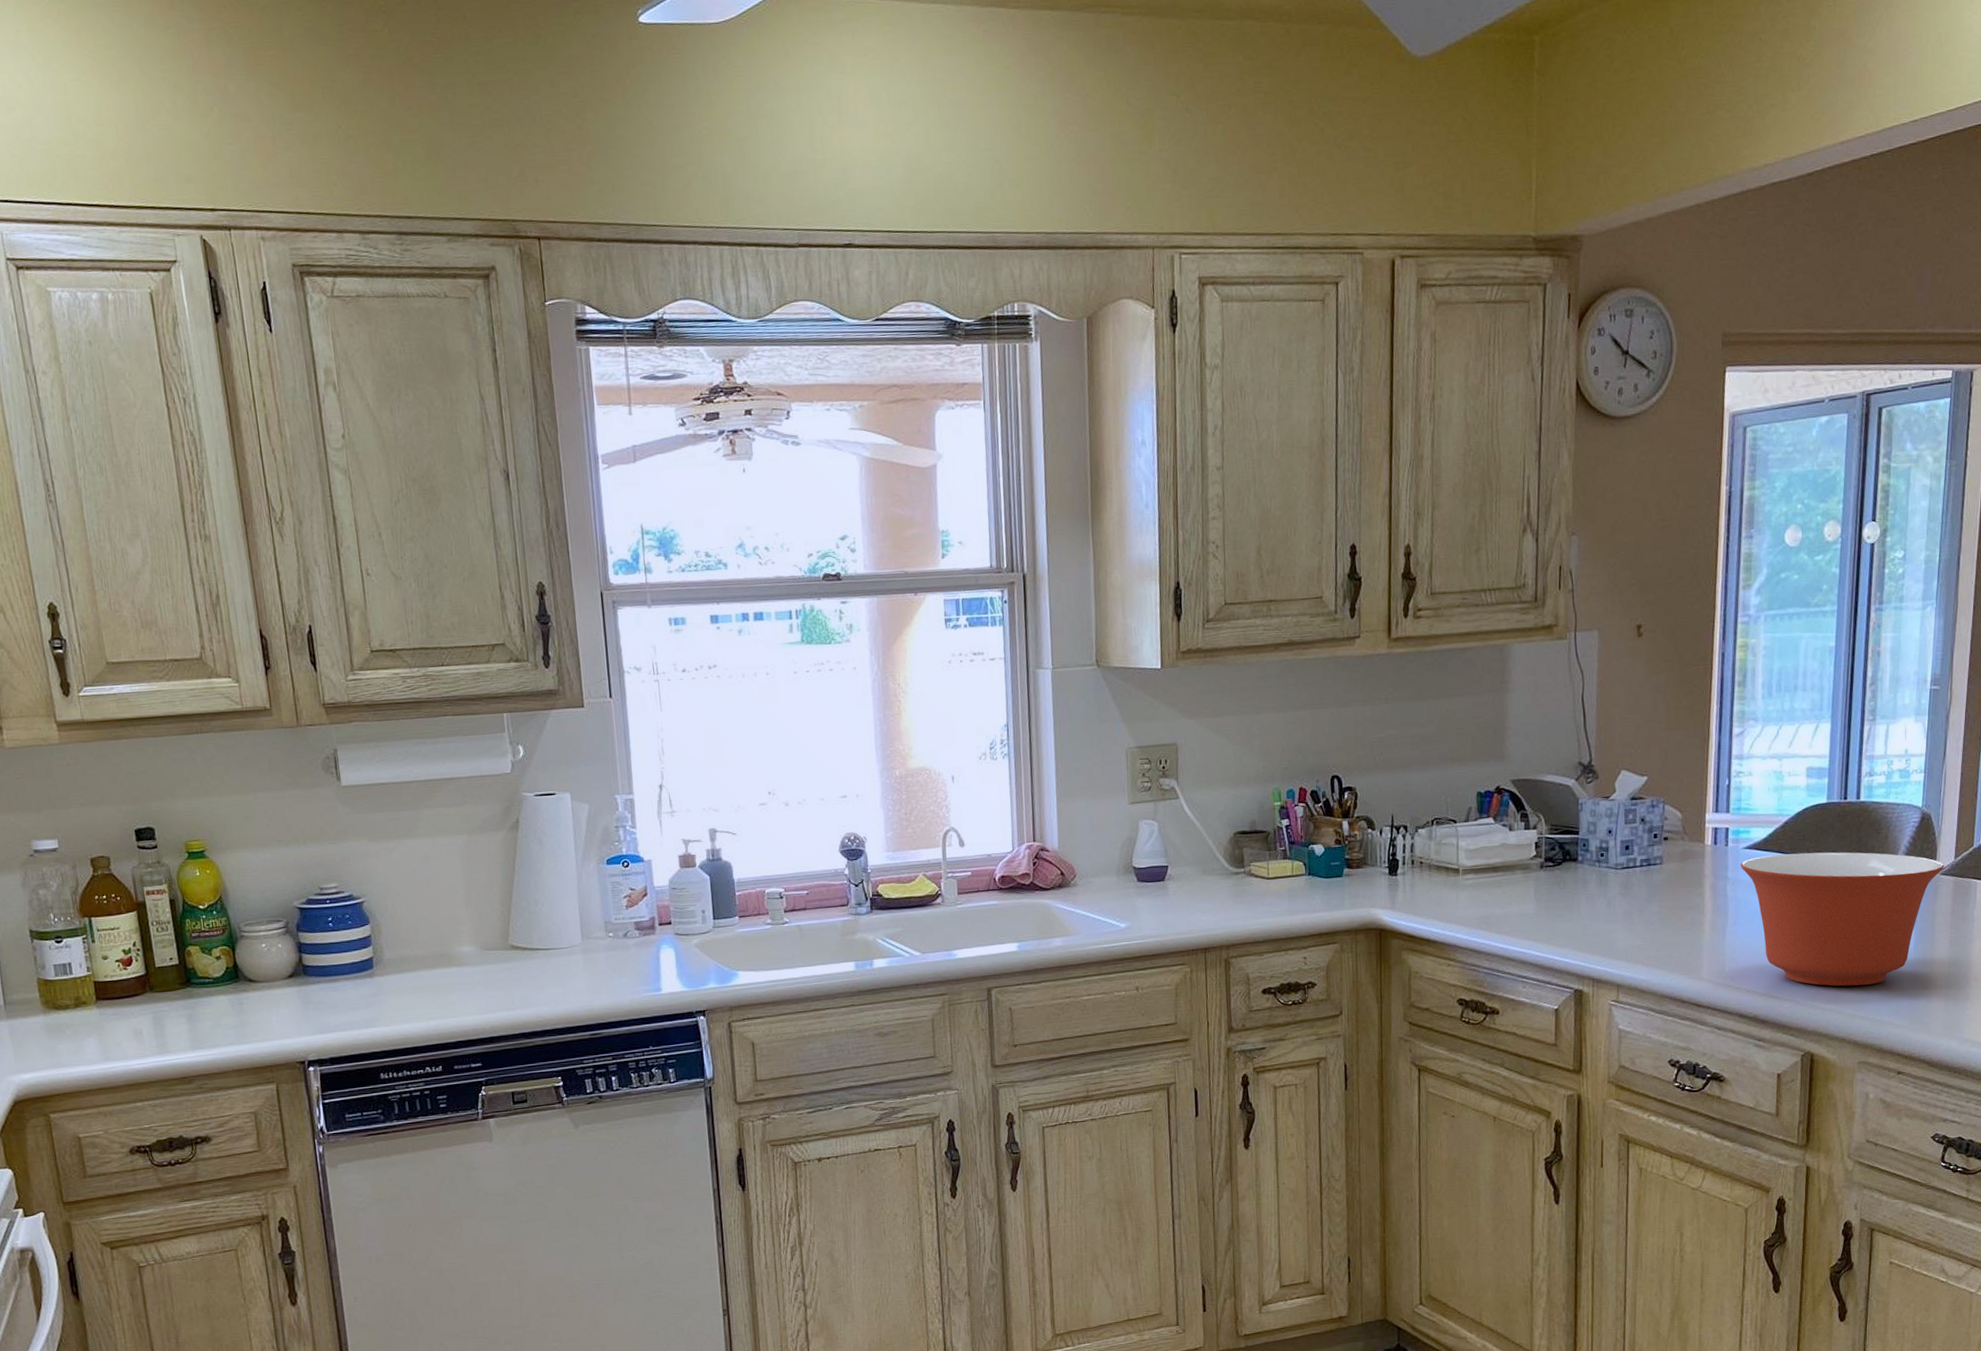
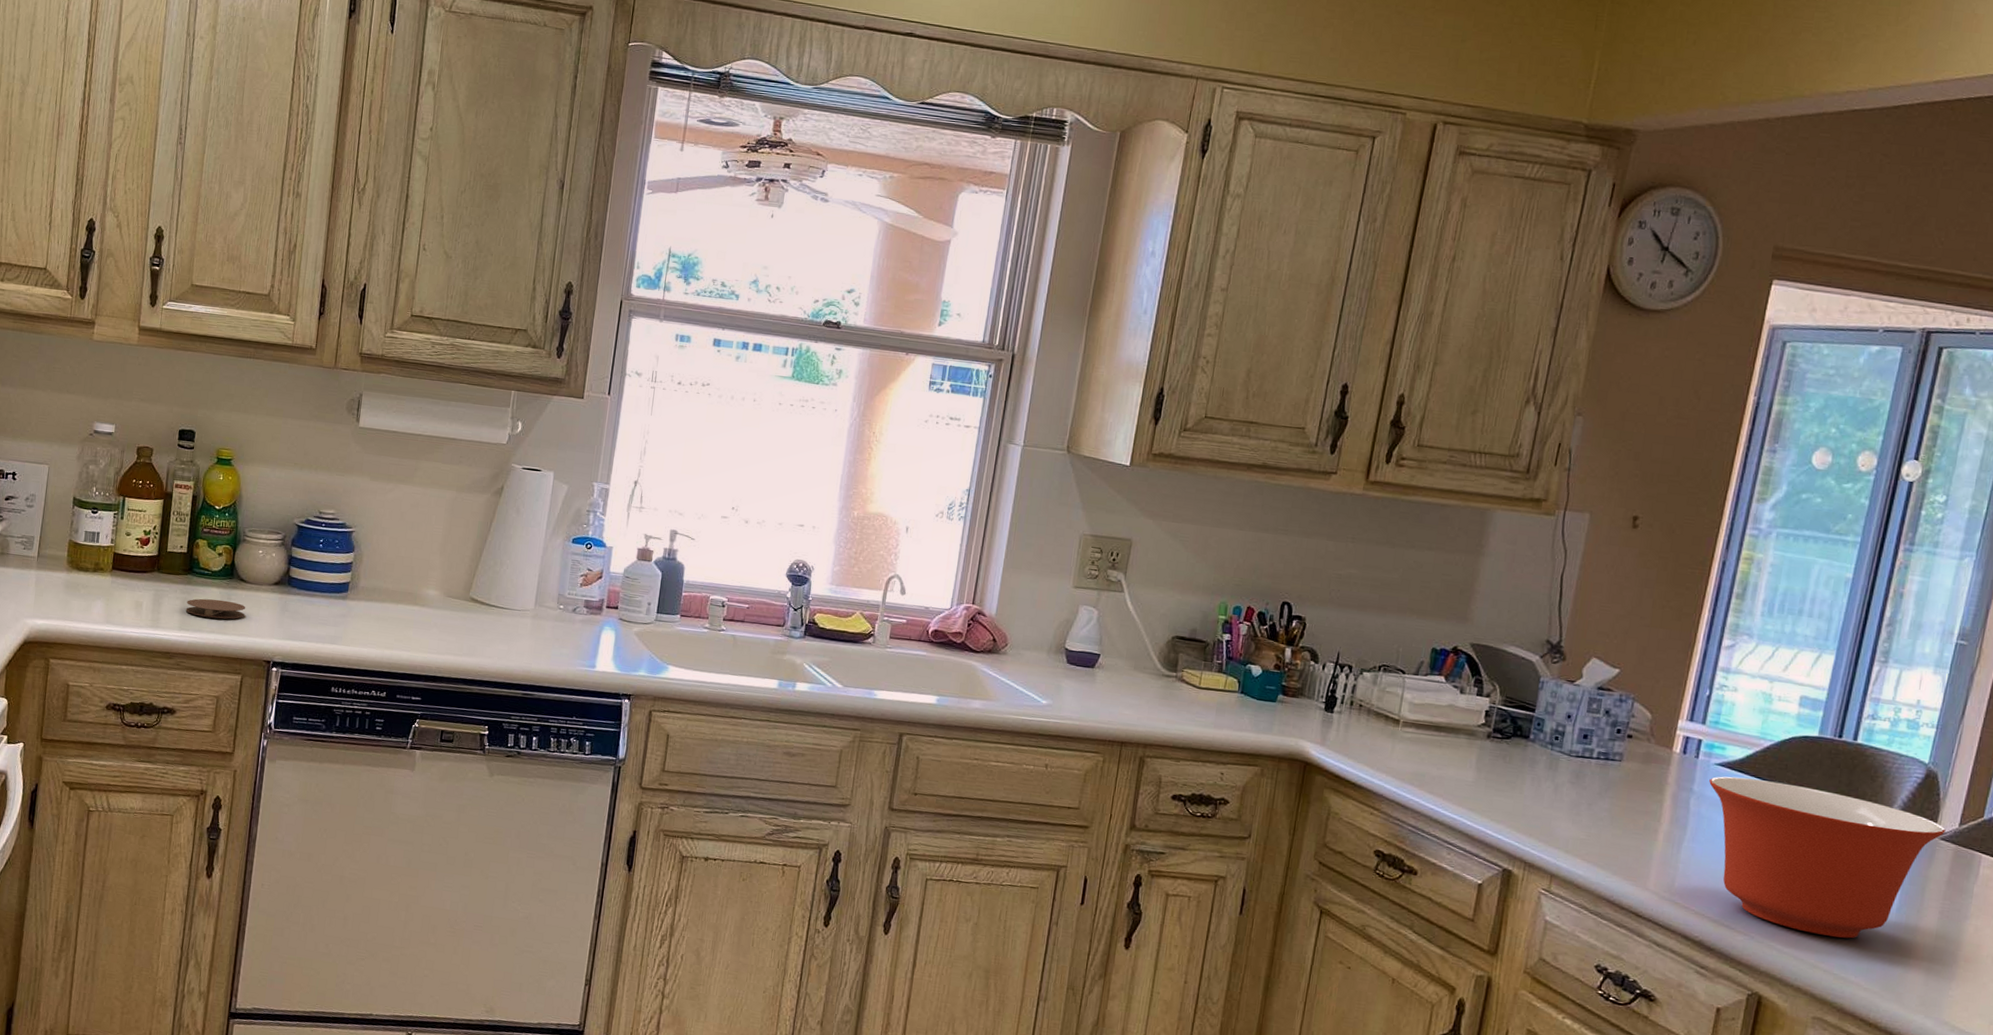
coaster: none [192,1006,263,1030] -> present [185,598,245,619]

